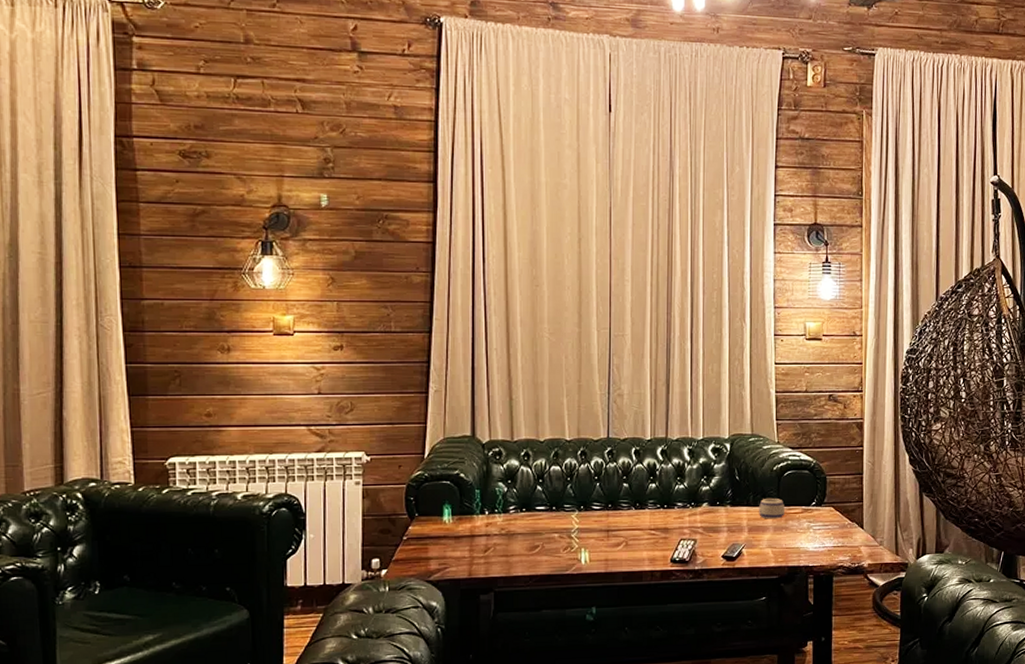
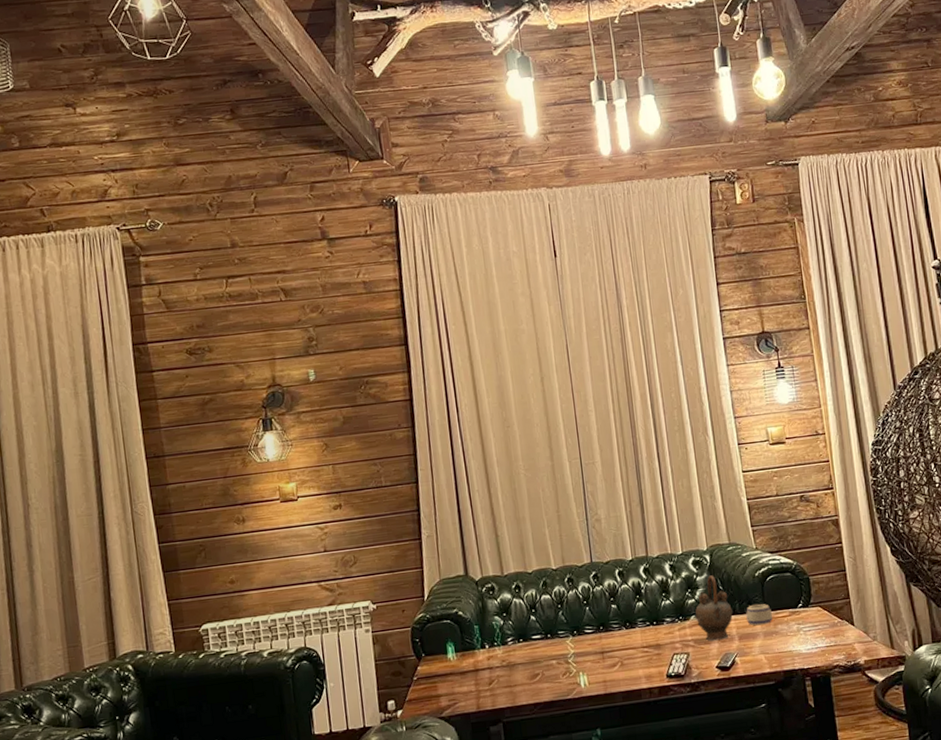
teapot: none [708,464,746,530] -> present [695,575,733,641]

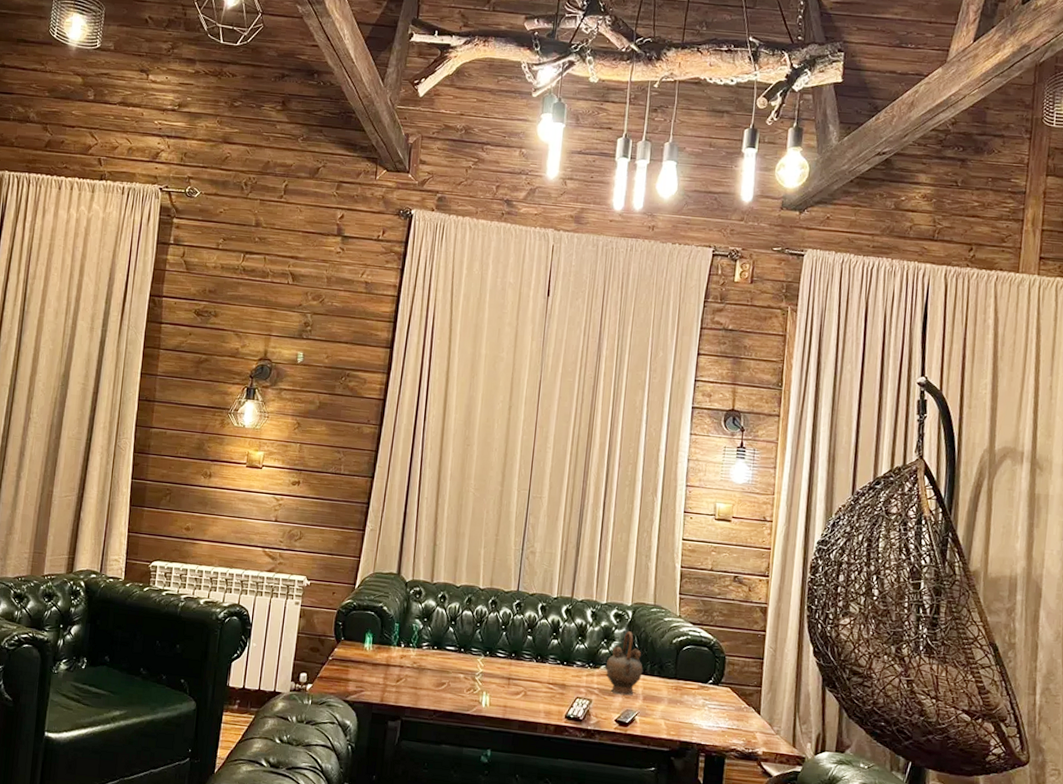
mug: present [746,603,773,626] -> none [655,669,682,692]

